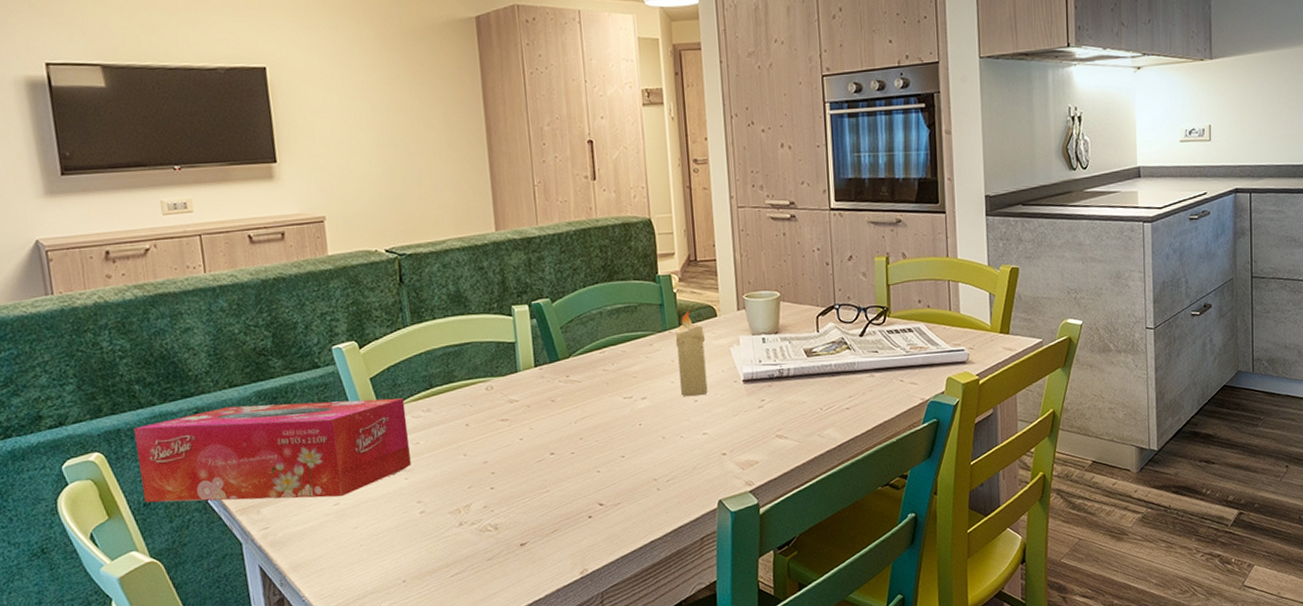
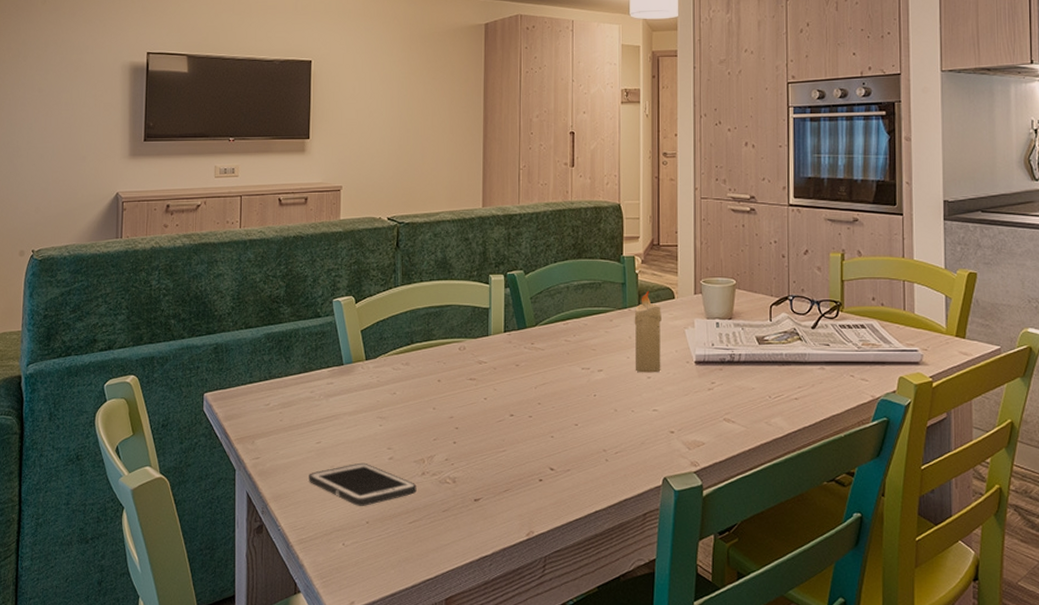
tissue box: present [134,398,411,503] -> none [164,345,388,436]
cell phone: none [329,519,456,566] -> present [309,462,417,506]

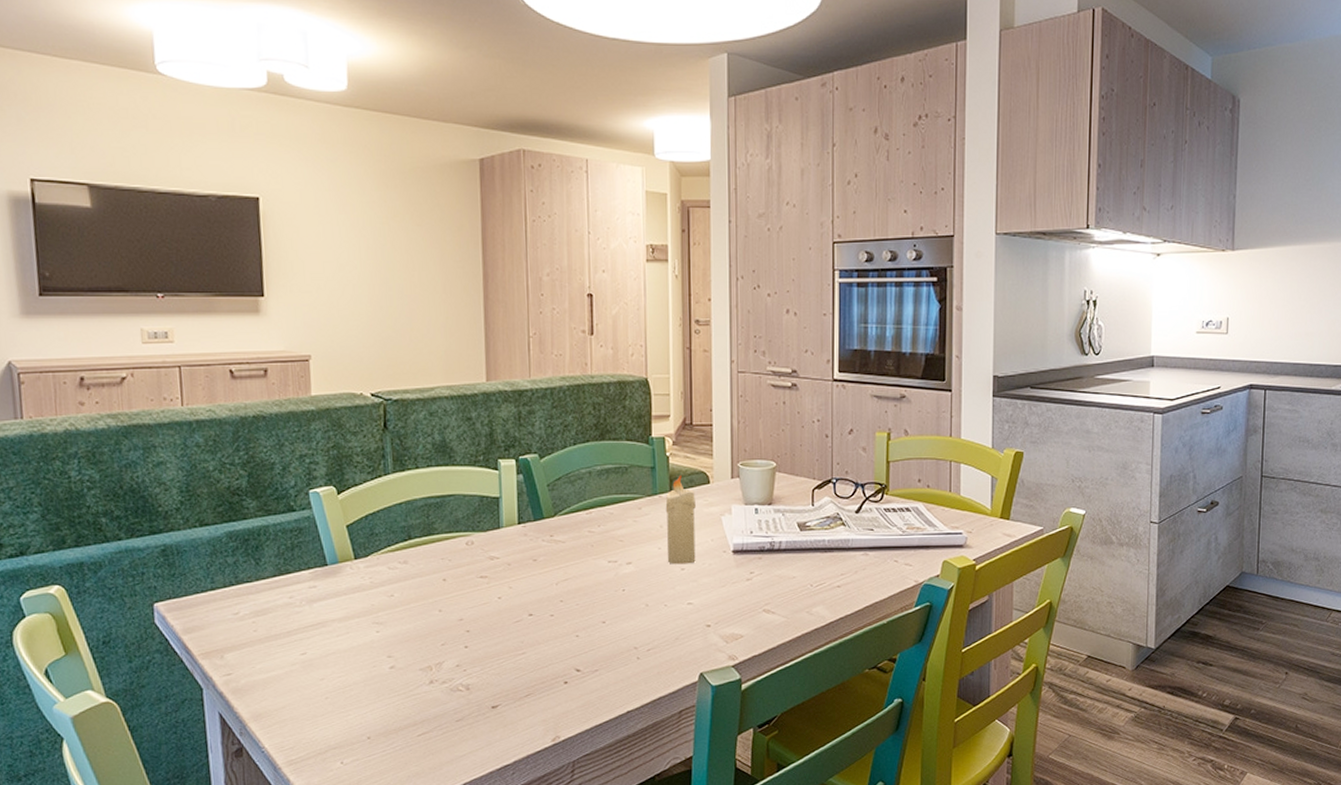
cell phone: present [309,462,417,506] -> none [294,673,425,721]

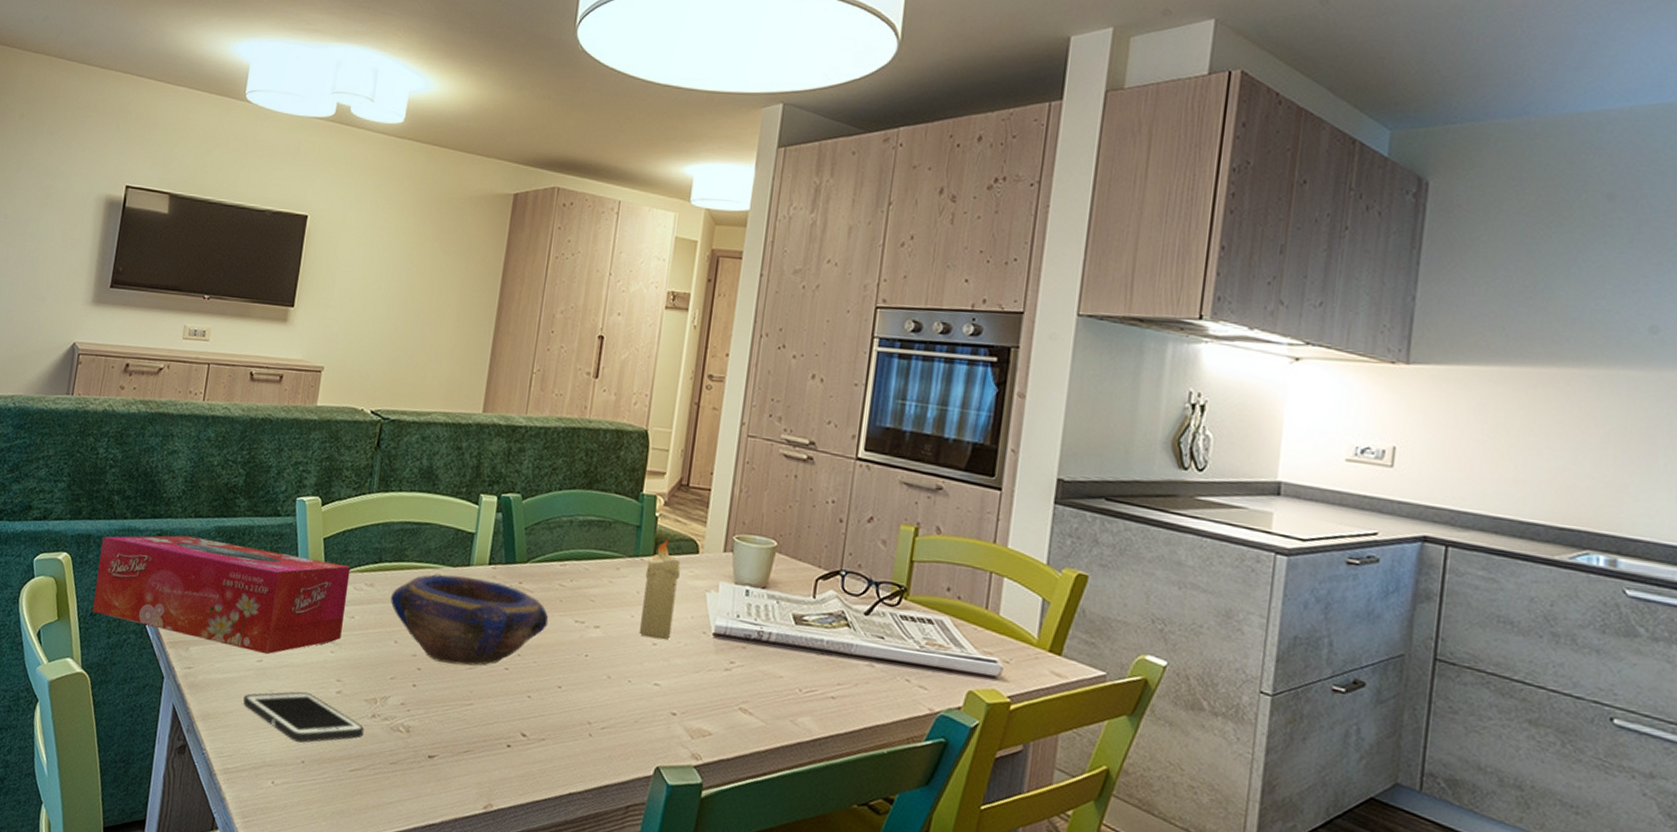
tissue box: none [97,546,384,647] -> present [92,535,351,655]
cell phone: none [294,673,425,721] -> present [243,691,364,743]
bowl: none [427,538,584,621] -> present [390,574,549,666]

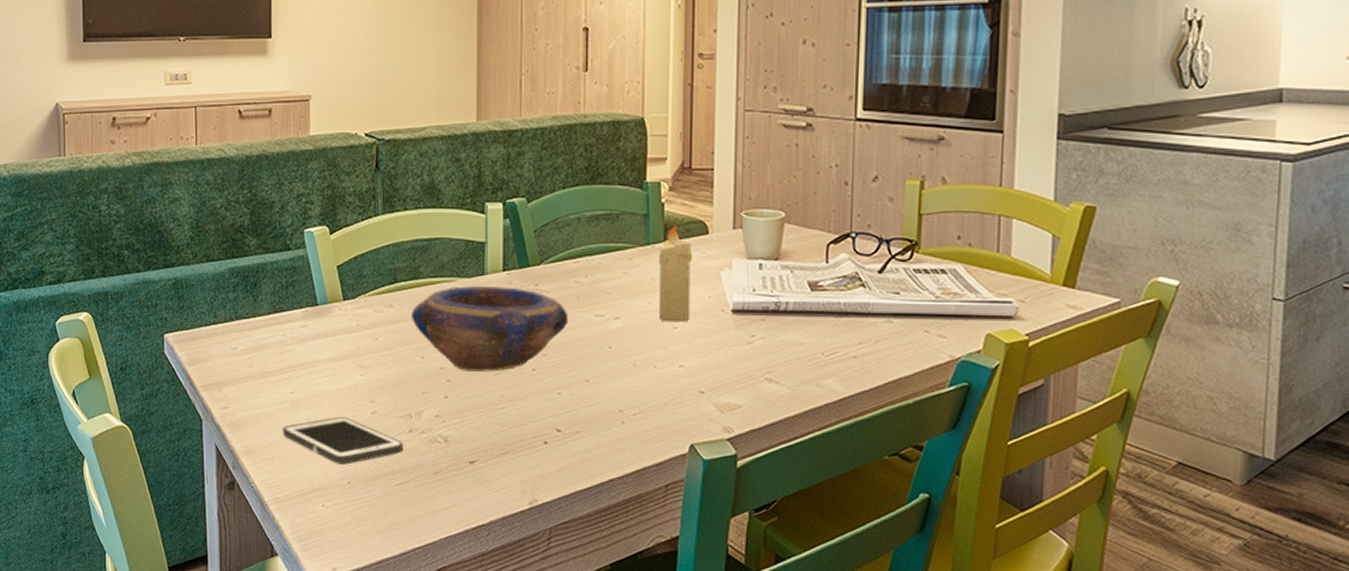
tissue box: present [92,535,351,655] -> none [119,281,369,386]

